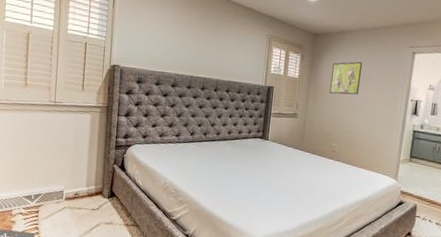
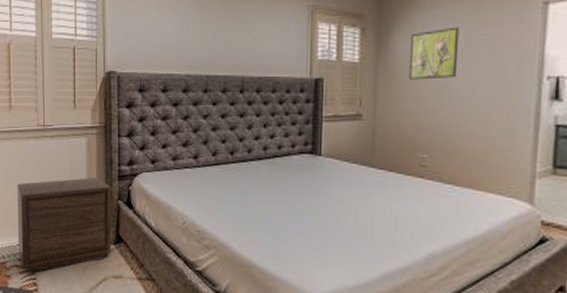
nightstand: none [24,145,109,219] -> present [17,177,112,272]

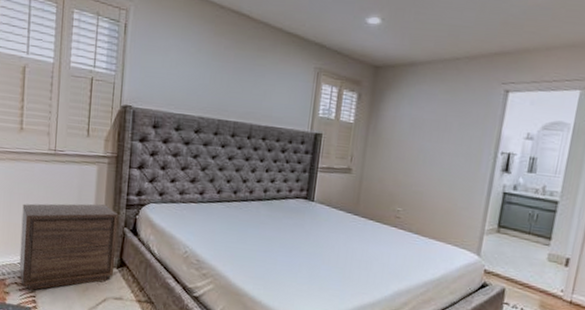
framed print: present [408,26,460,80] -> none [393,102,439,146]

